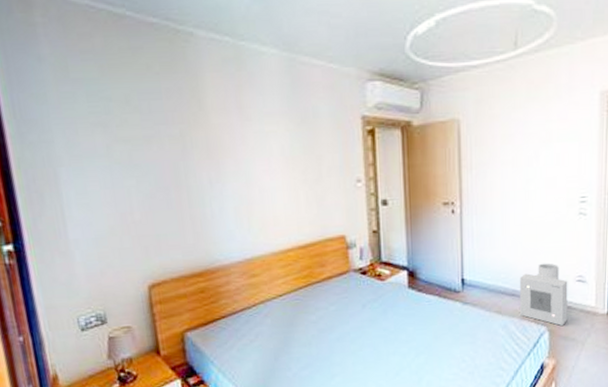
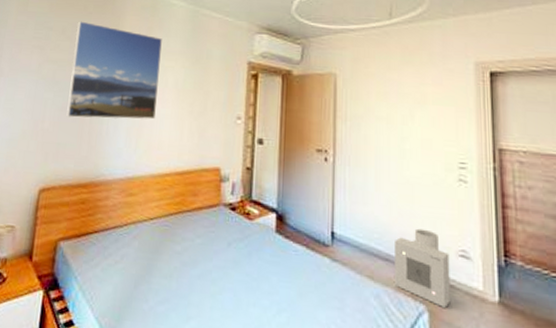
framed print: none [144,85,265,205] -> present [66,21,162,120]

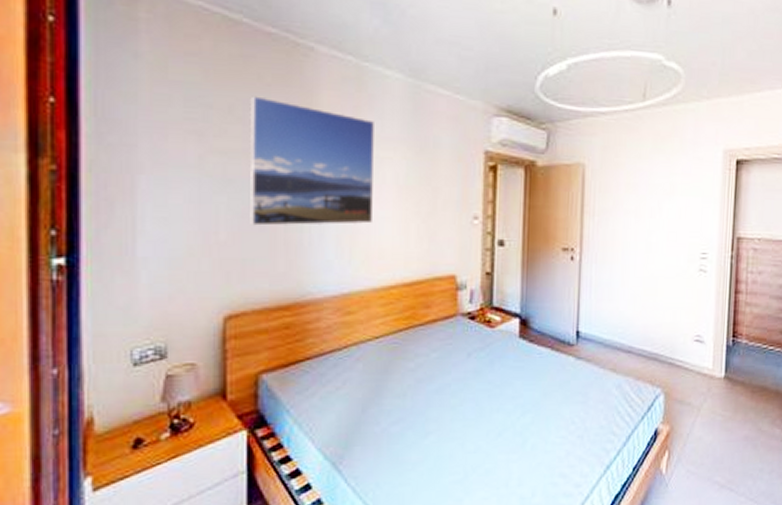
air purifier: present [395,228,451,308] -> none [635,319,686,388]

